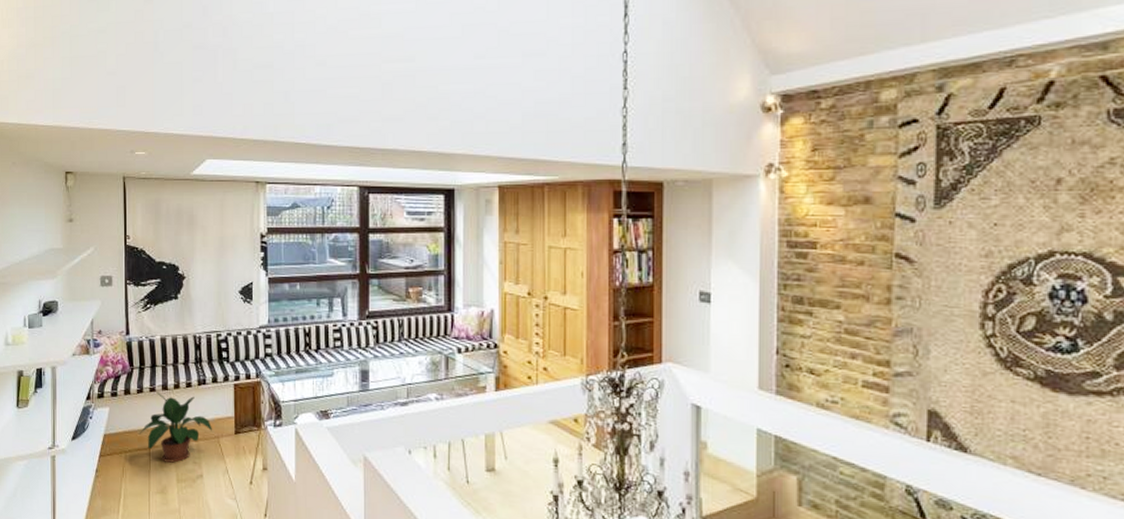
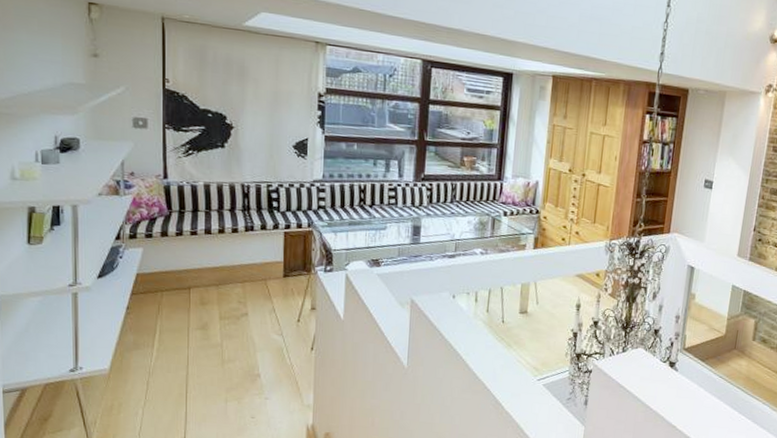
potted plant: present [139,392,212,463] -> none [177,236,259,302]

